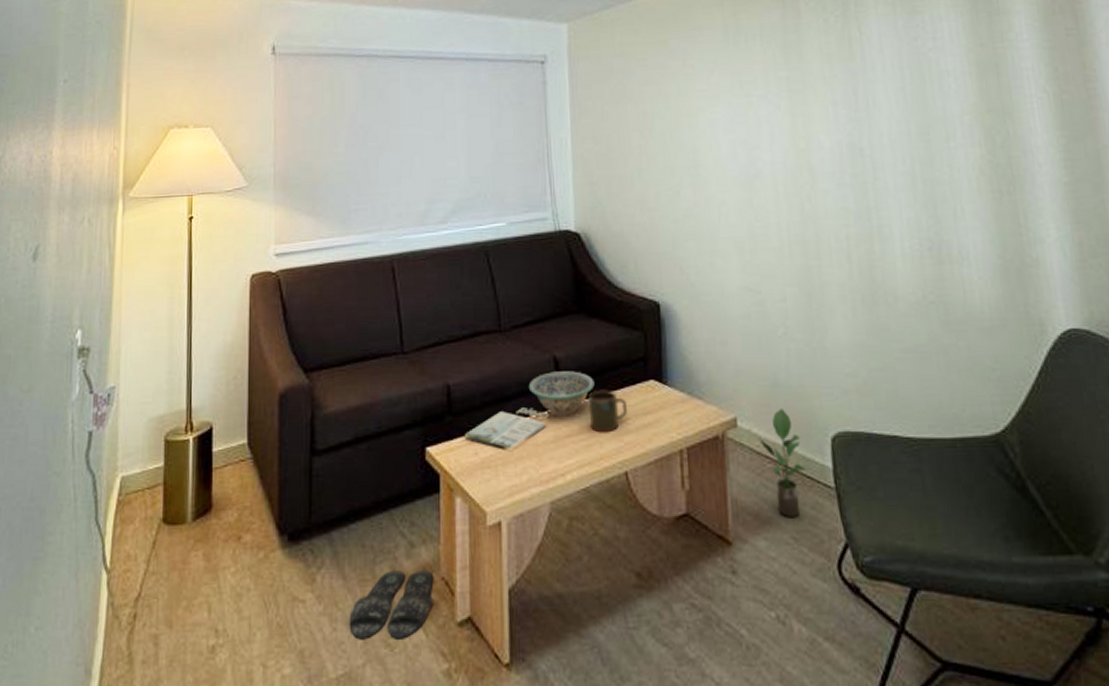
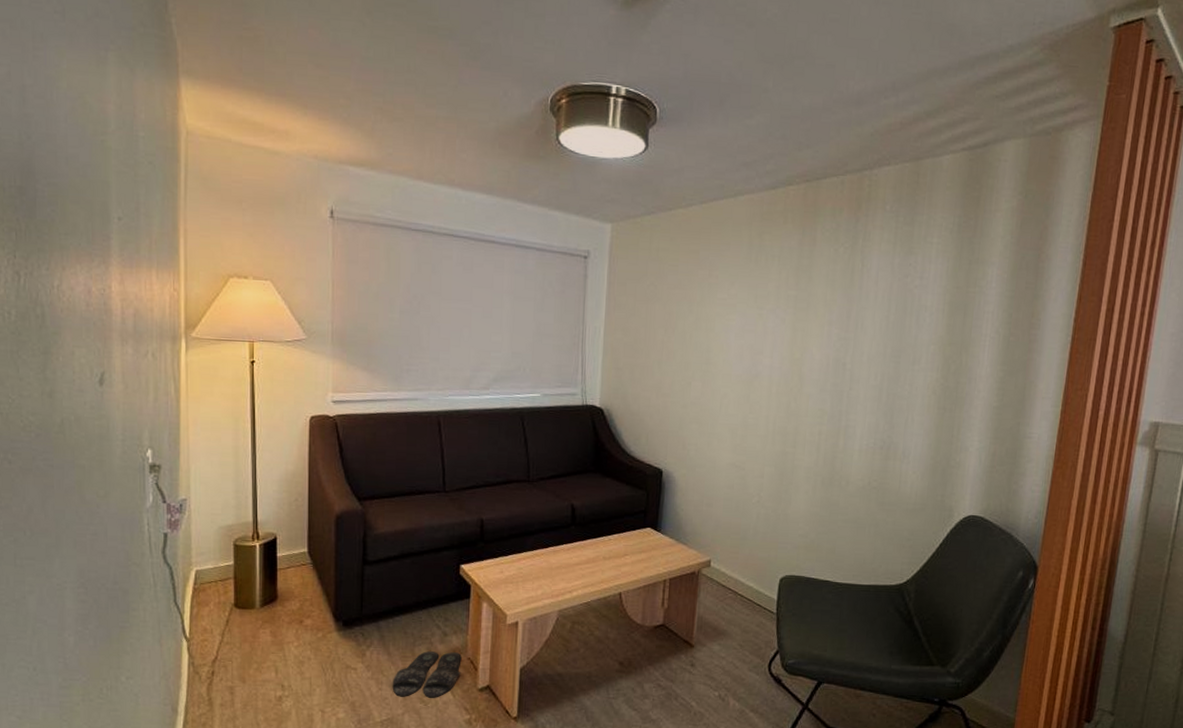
magazine: present [465,407,549,452] -> none [493,541,563,573]
decorative bowl: present [528,371,595,416] -> none [548,515,603,550]
mug: present [588,389,627,433] -> none [595,532,626,564]
potted plant: present [759,409,806,518] -> none [725,556,757,632]

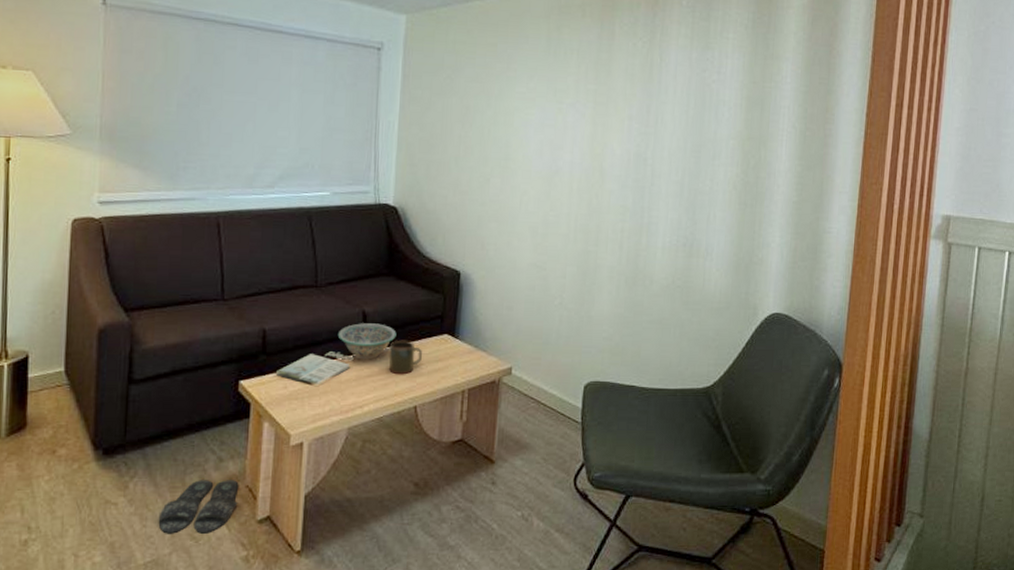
magazine: none [493,541,563,573] -> present [276,351,354,387]
decorative bowl: none [548,515,603,550] -> present [337,323,397,360]
mug: none [595,532,626,564] -> present [388,340,422,375]

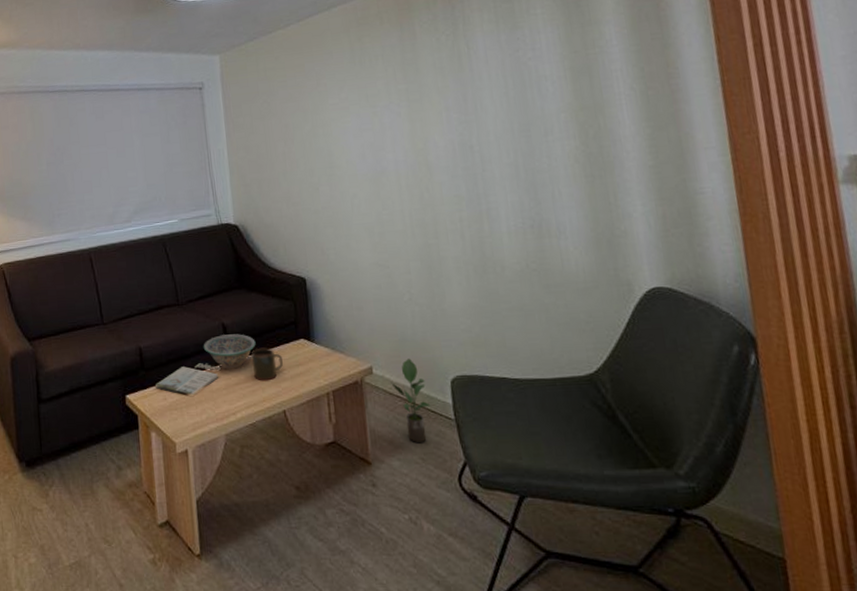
slippers: present [158,480,239,534] -> none [76,487,140,538]
potted plant: none [527,362,561,444] -> present [391,358,431,444]

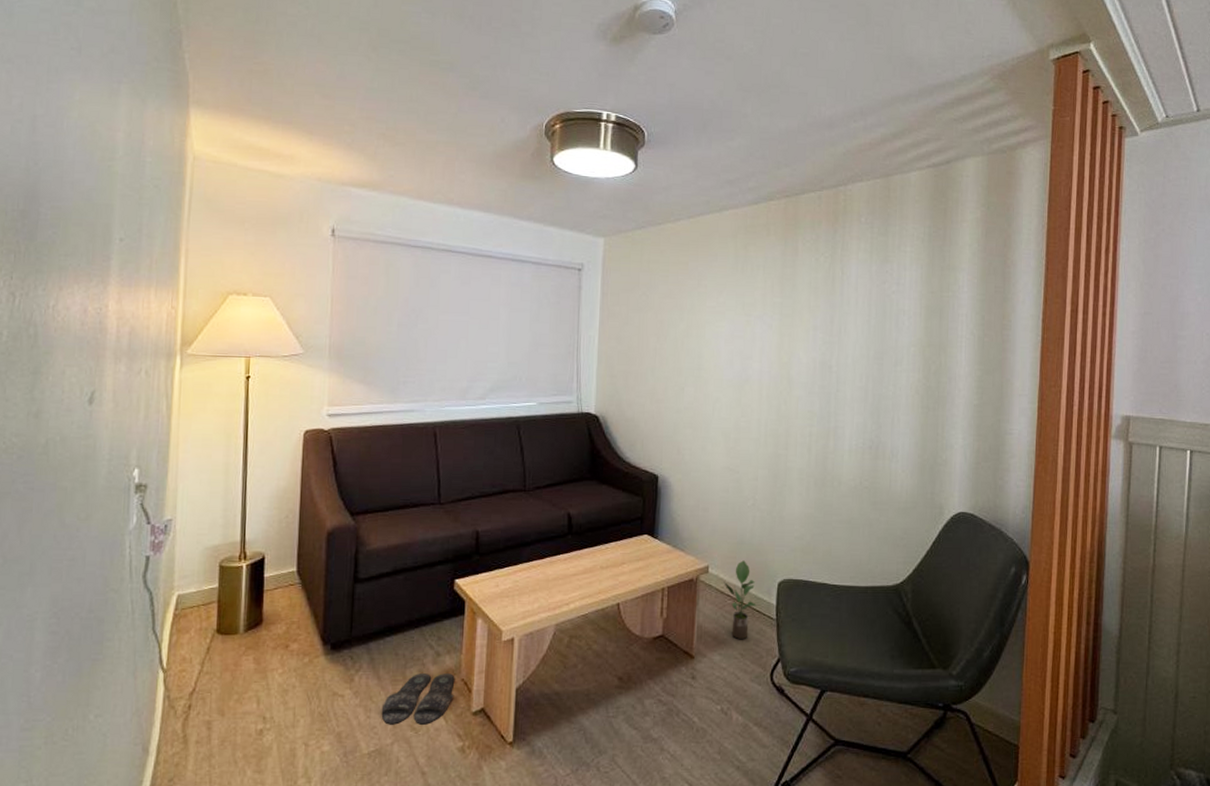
slippers: none [76,487,140,538] -> present [381,673,455,725]
magazine: present [156,363,221,397] -> none [489,552,560,585]
decorative bowl: present [203,334,256,369] -> none [545,525,600,560]
mug: present [251,347,283,381] -> none [592,540,624,574]

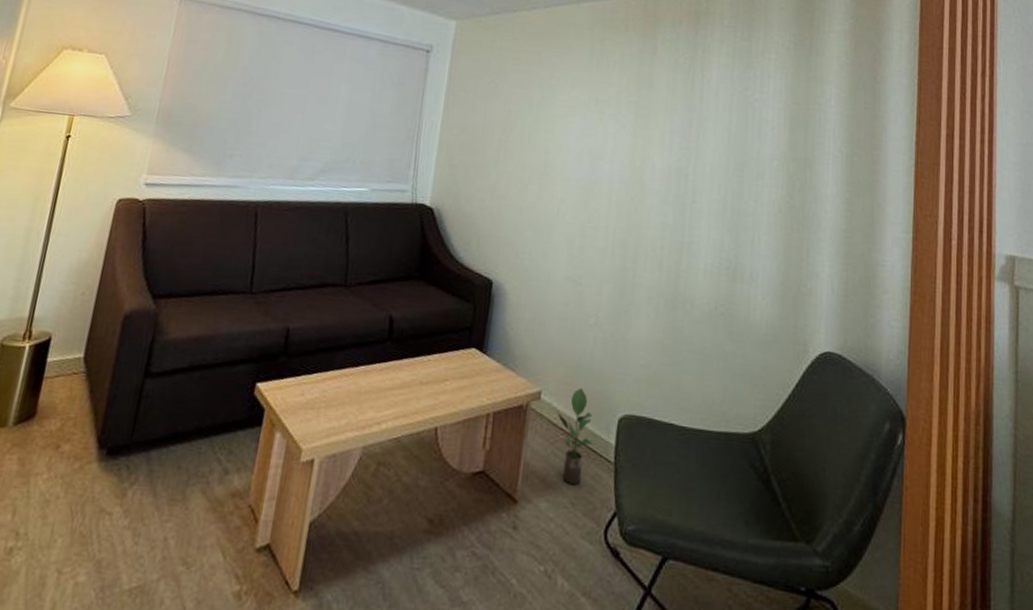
slippers: present [381,673,455,725] -> none [151,494,242,559]

